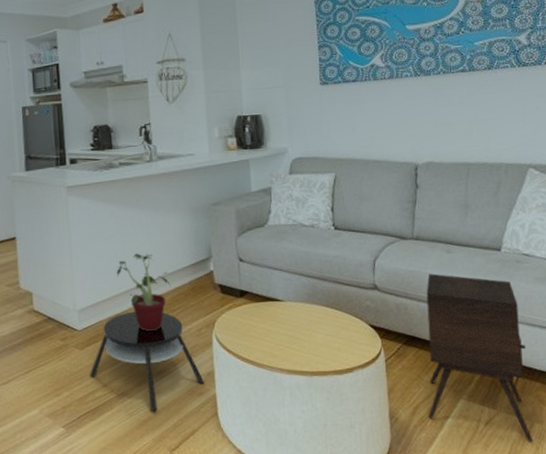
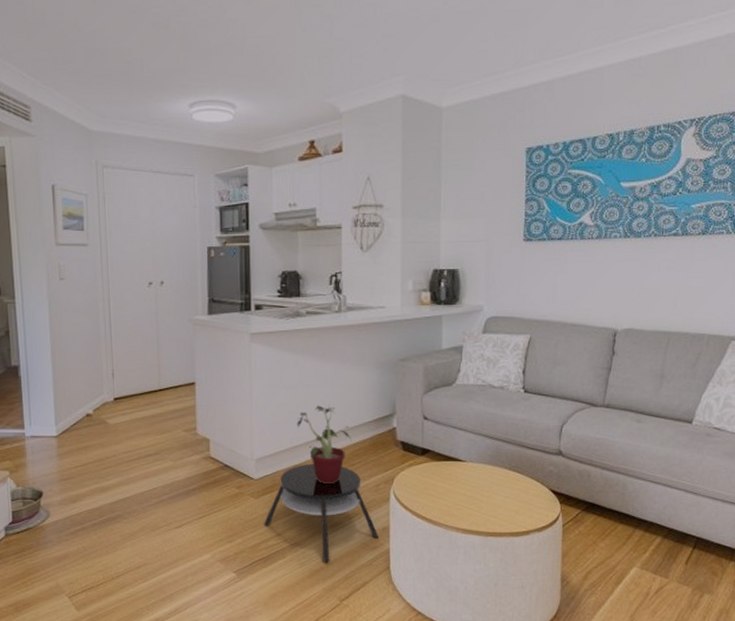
side table: present [426,273,534,442] -> none [600,442,705,611]

